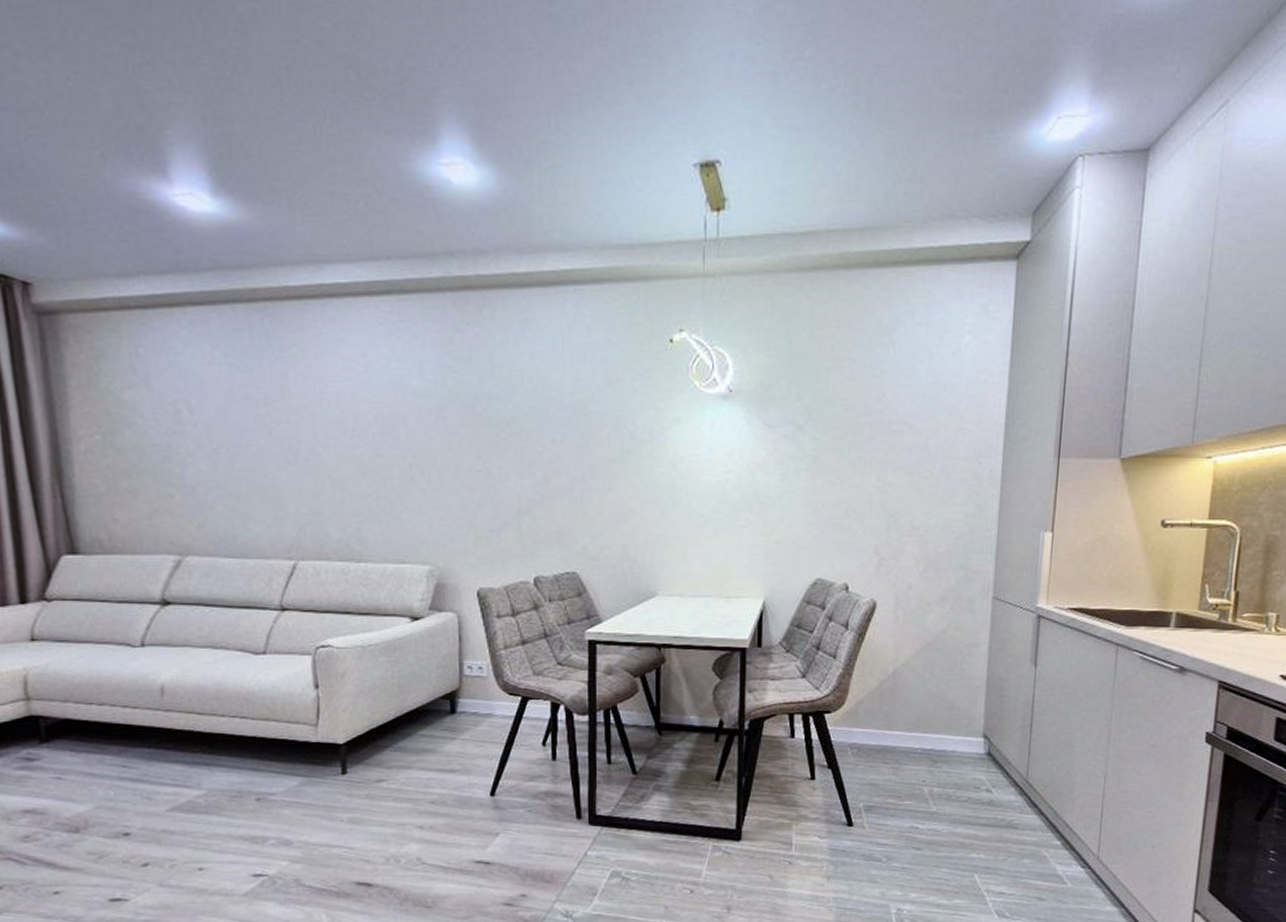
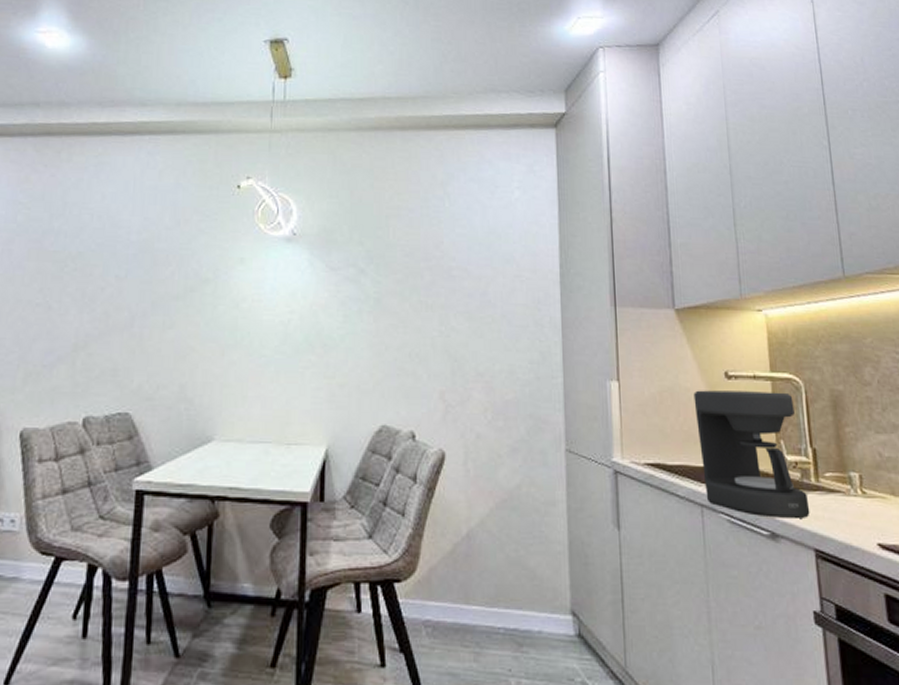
coffee maker: none [1123,539,1227,656] -> present [693,390,810,520]

